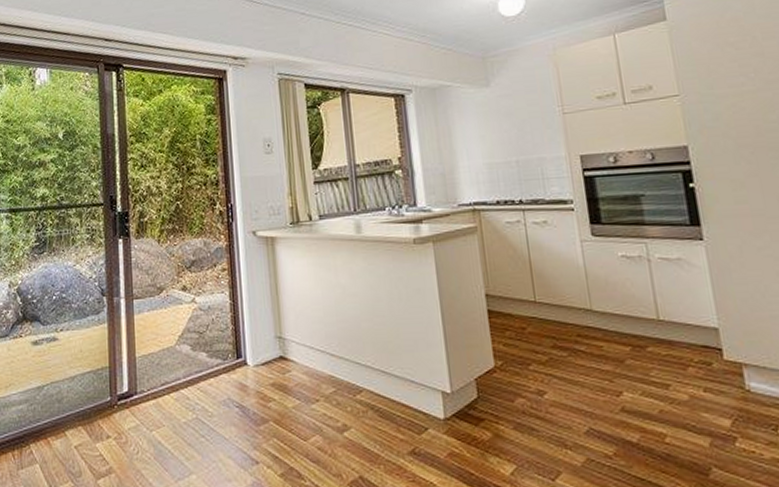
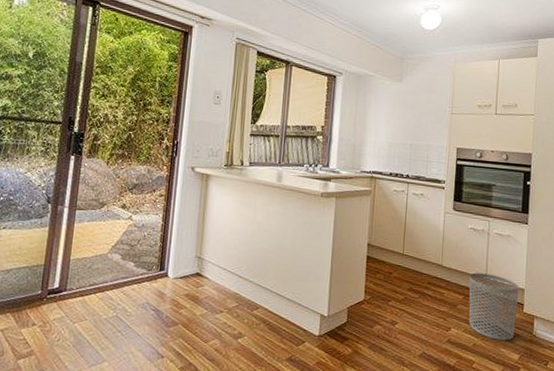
waste bin: none [633,313,718,402] -> present [469,272,519,341]

